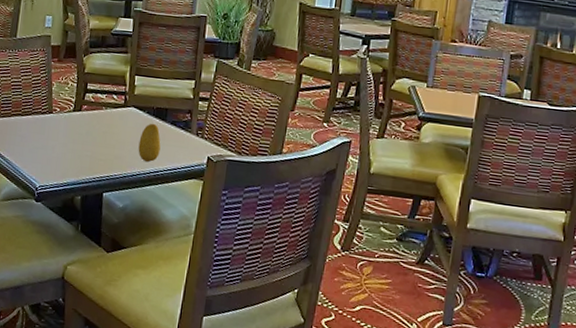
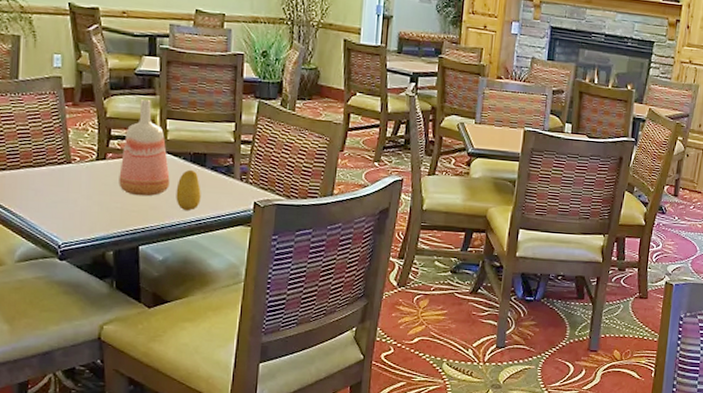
vase: none [90,57,135,147] -> present [119,99,170,197]

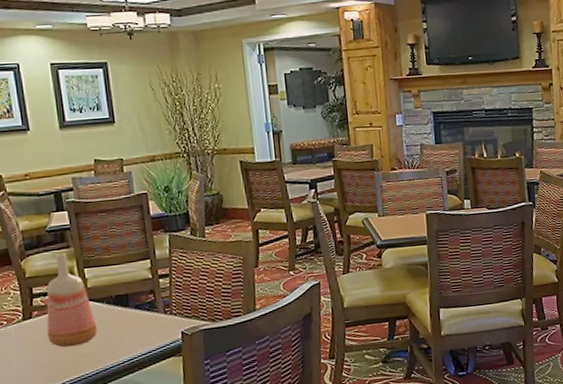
fruit: present [176,169,201,211] -> none [104,312,130,353]

